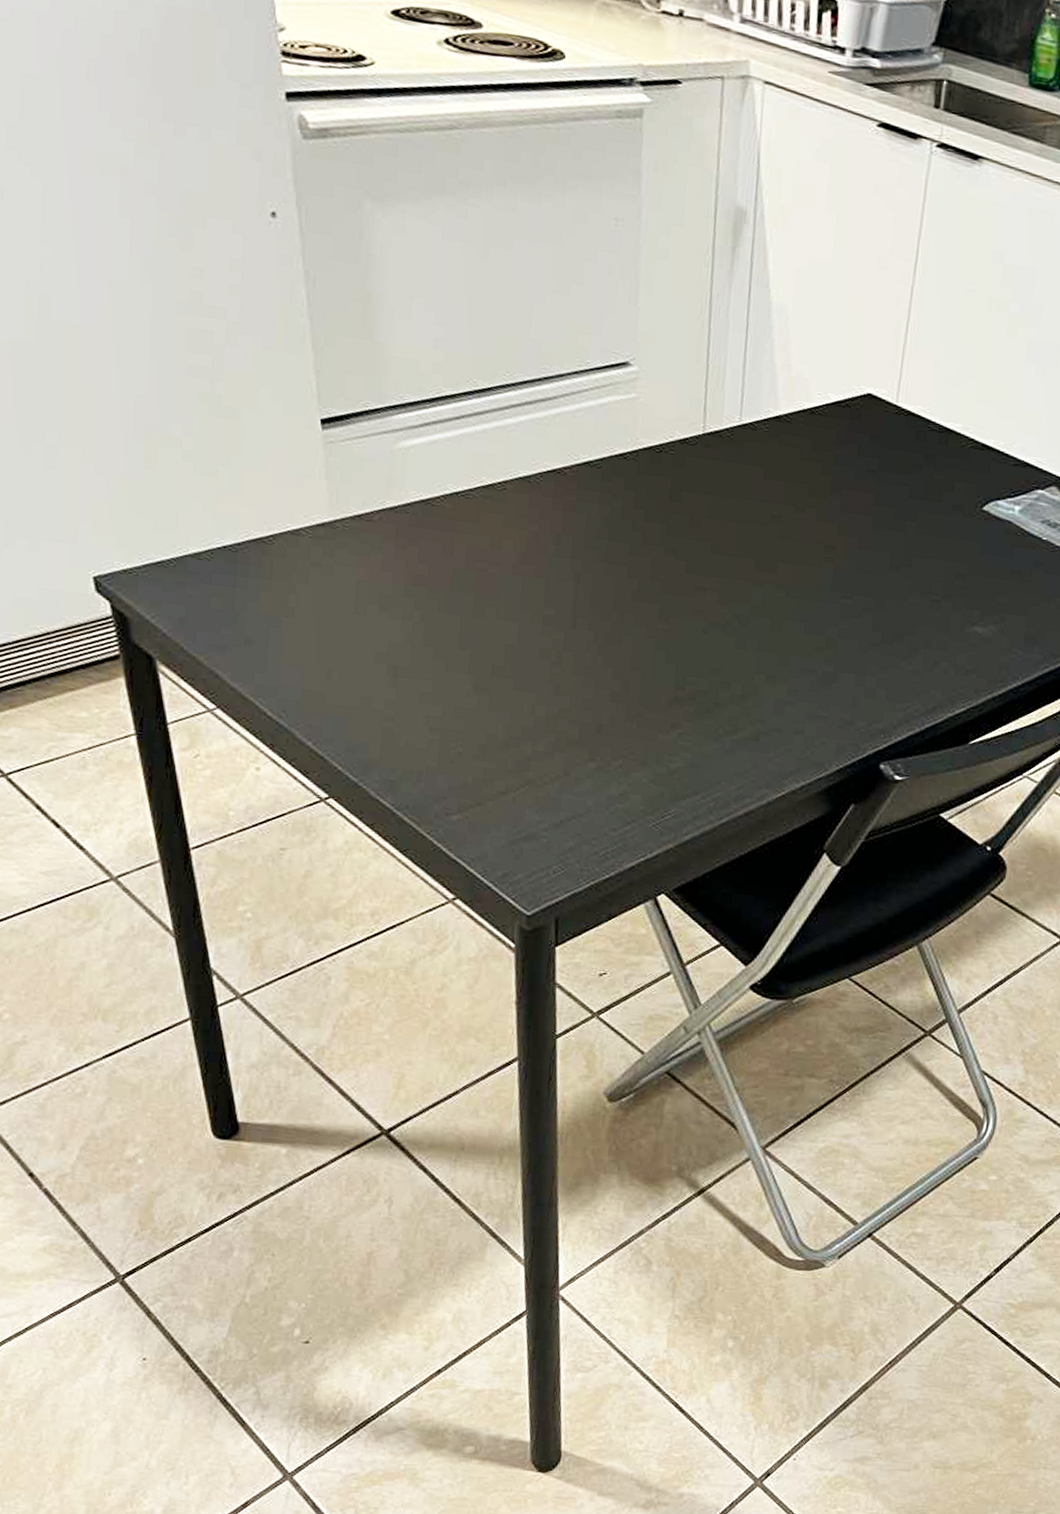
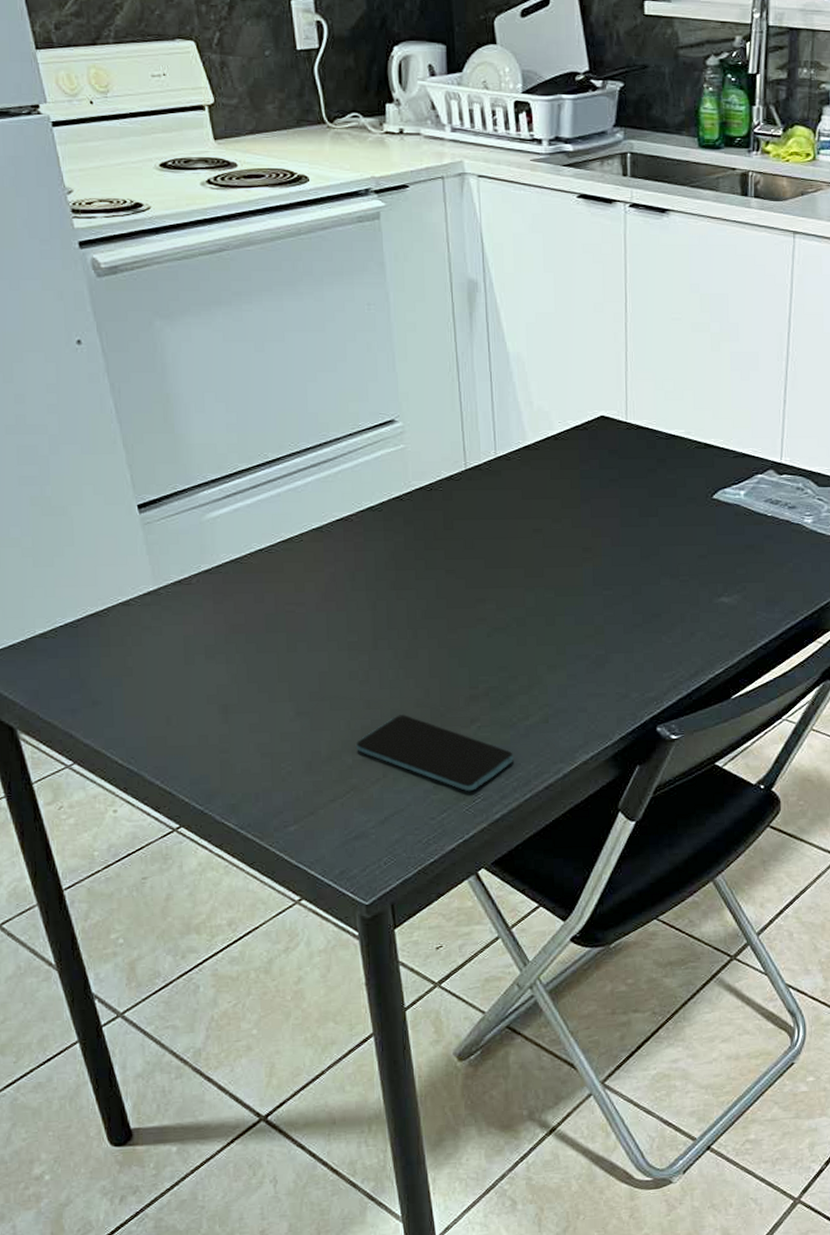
smartphone: none [538,707,714,806] -> present [356,715,513,792]

